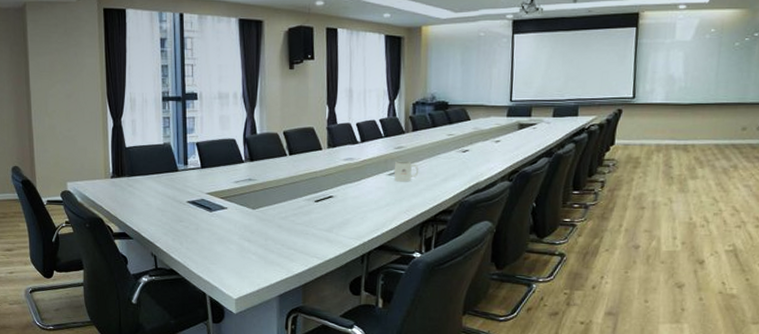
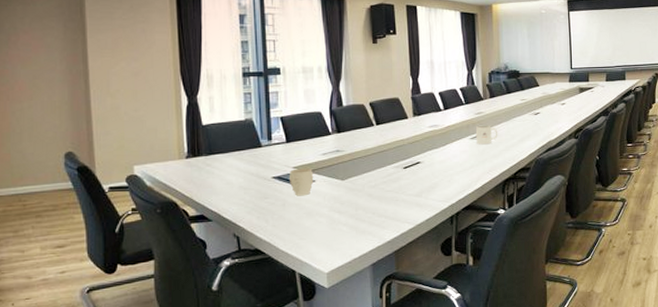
cup: none [202,194,226,222] -> present [289,168,314,196]

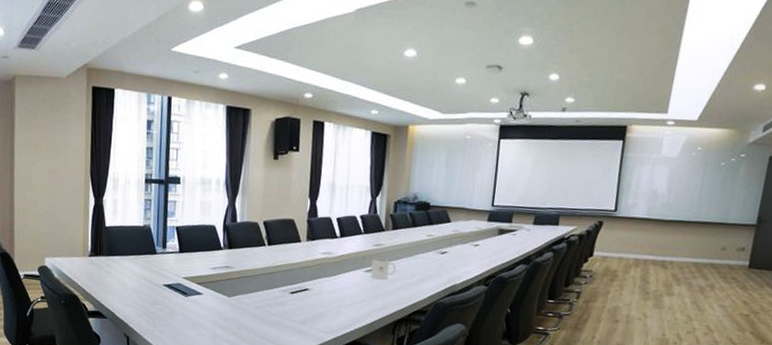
cup: present [289,168,314,196] -> none [178,279,202,307]

